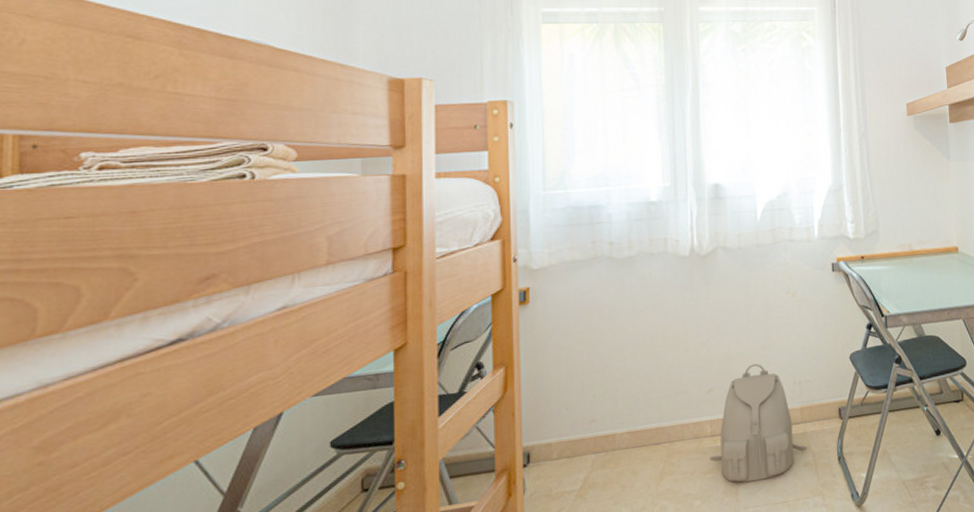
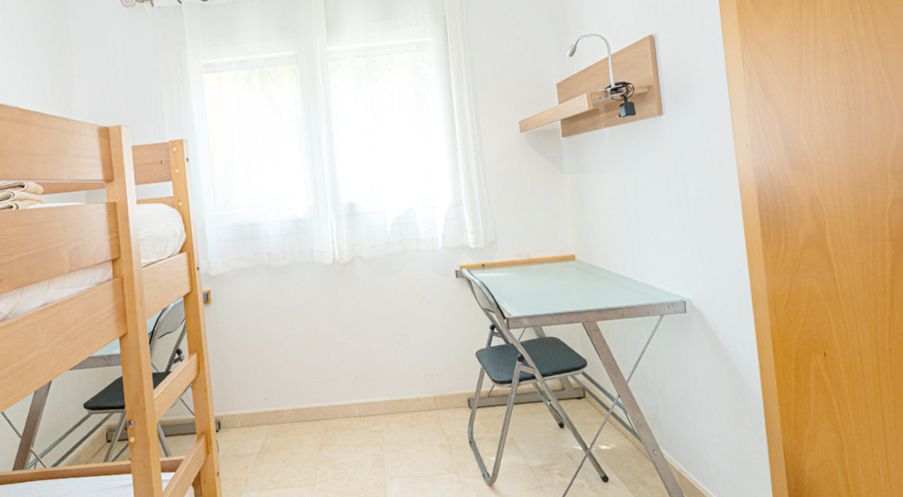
backpack: present [710,363,808,483] -> none [359,357,442,457]

